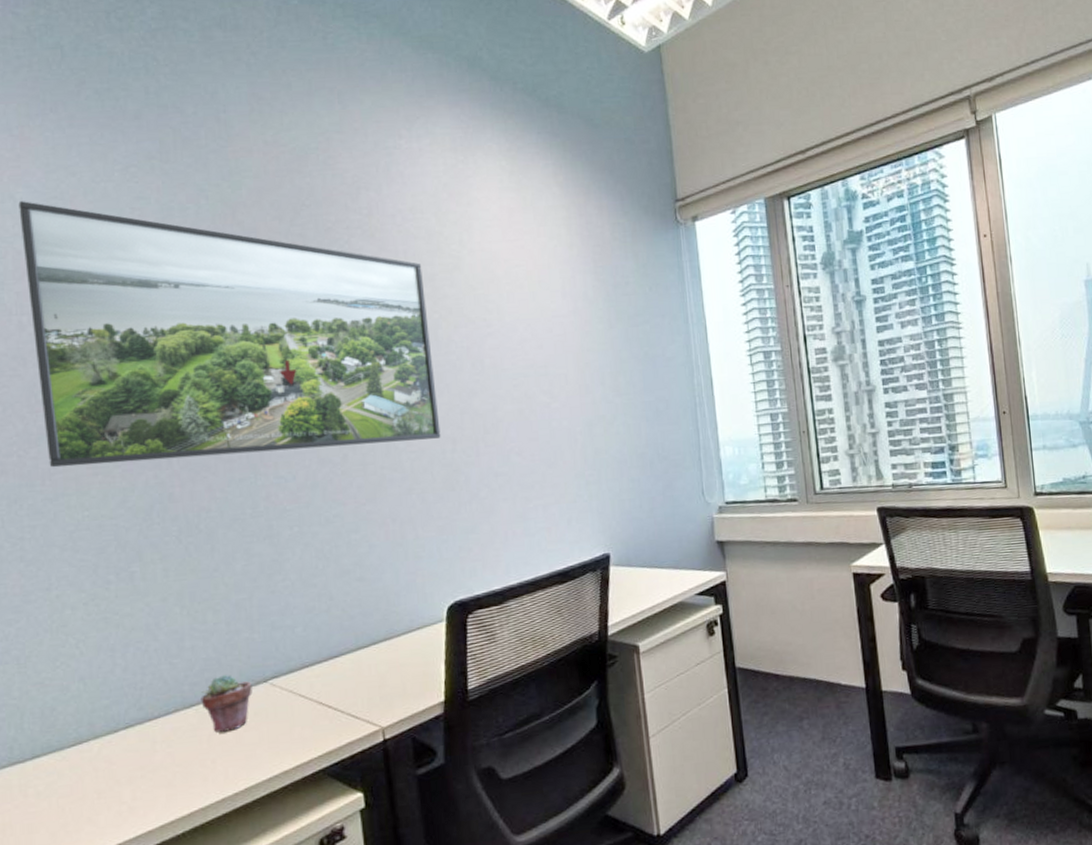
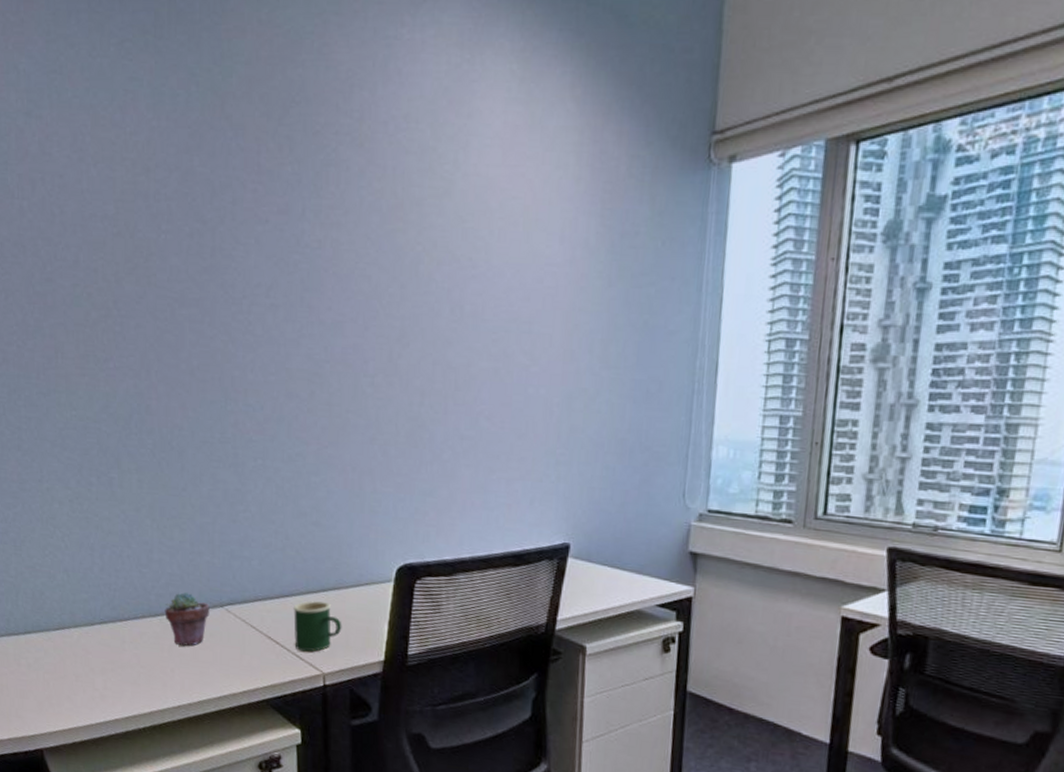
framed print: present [18,201,441,468] -> none [21,73,410,388]
mug: none [344,655,398,710] -> present [294,601,342,652]

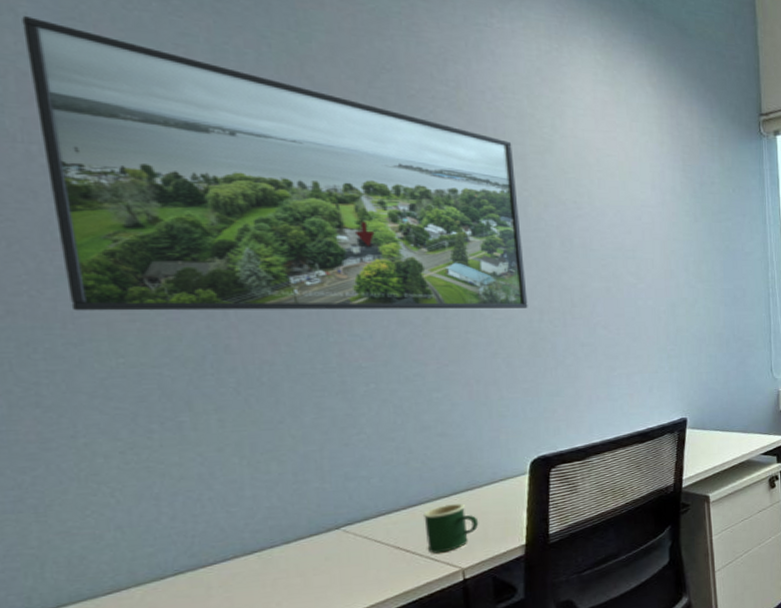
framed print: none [21,73,410,388] -> present [21,16,528,311]
potted succulent: present [164,592,210,647] -> none [263,522,323,577]

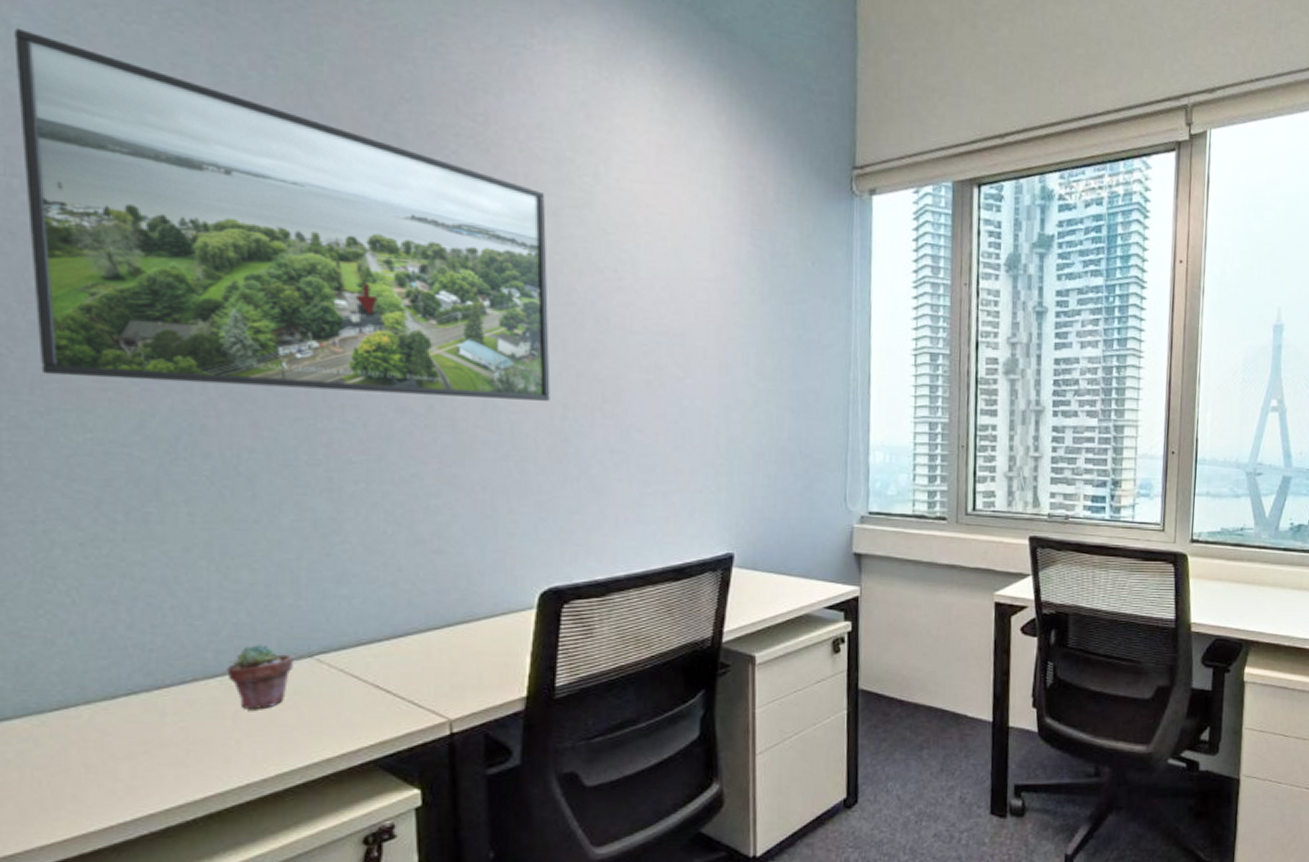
potted succulent: none [263,522,323,577] -> present [227,645,293,710]
mug: present [423,503,479,554] -> none [409,639,473,698]

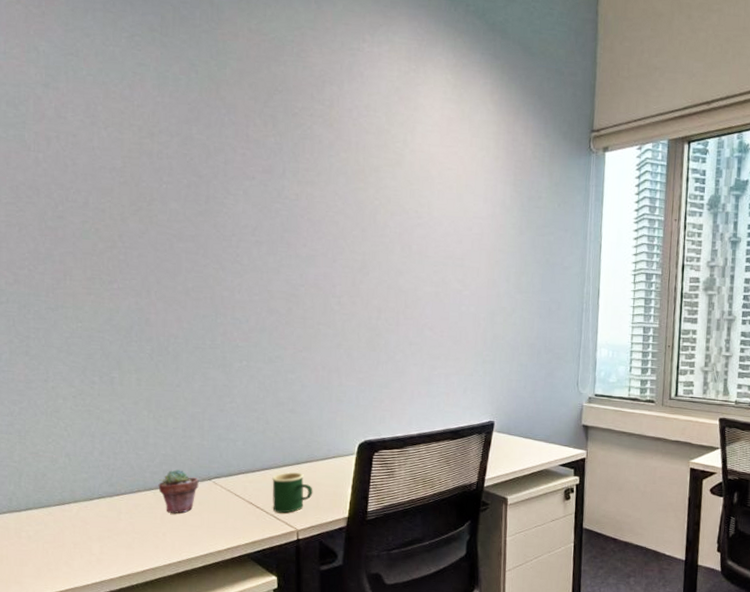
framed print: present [14,28,550,401] -> none [41,53,370,306]
mug: none [409,639,473,698] -> present [272,472,313,513]

